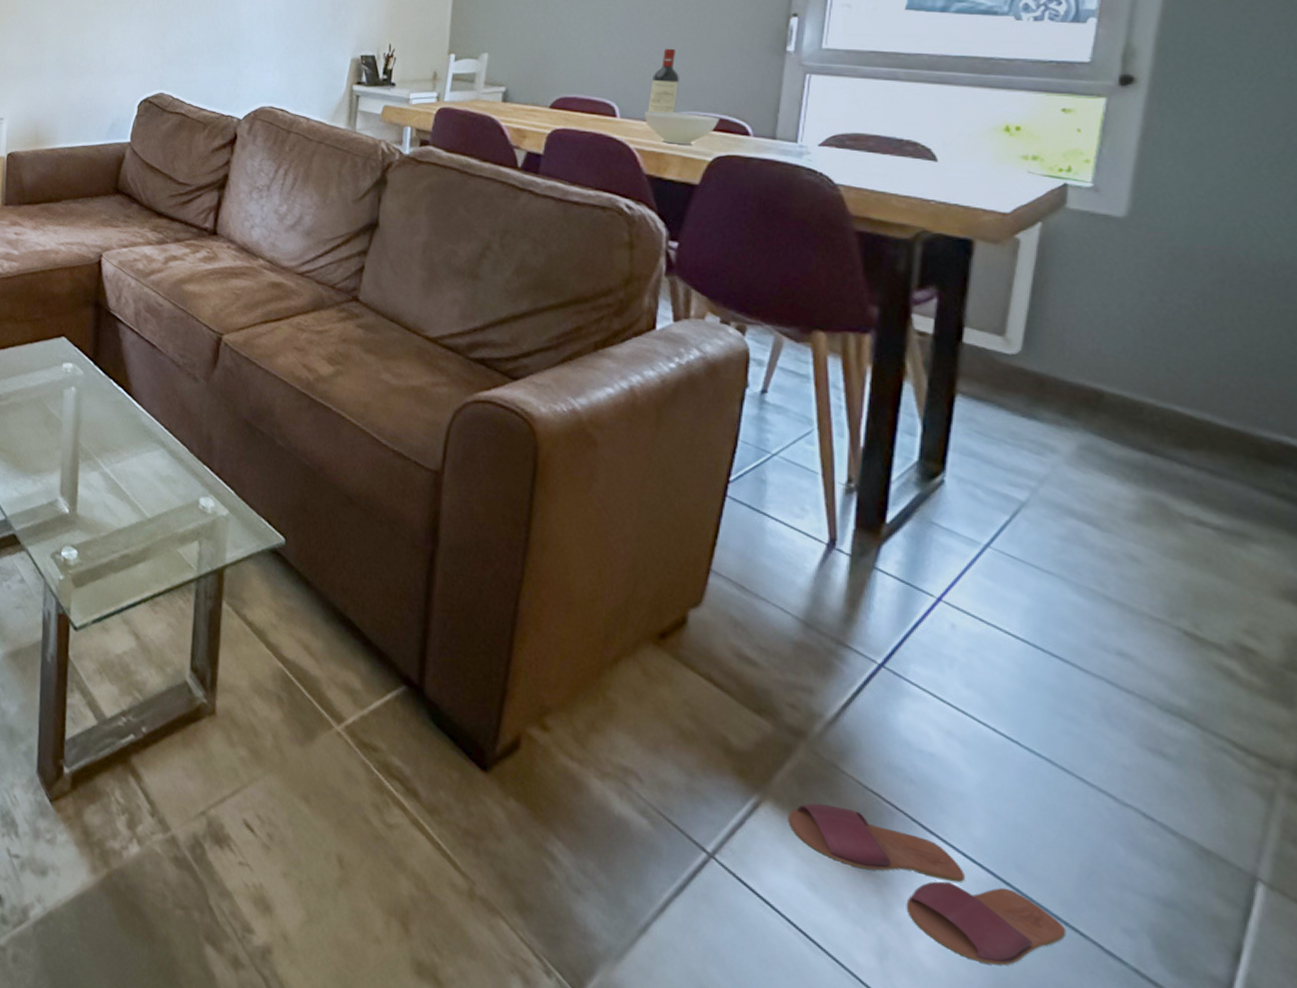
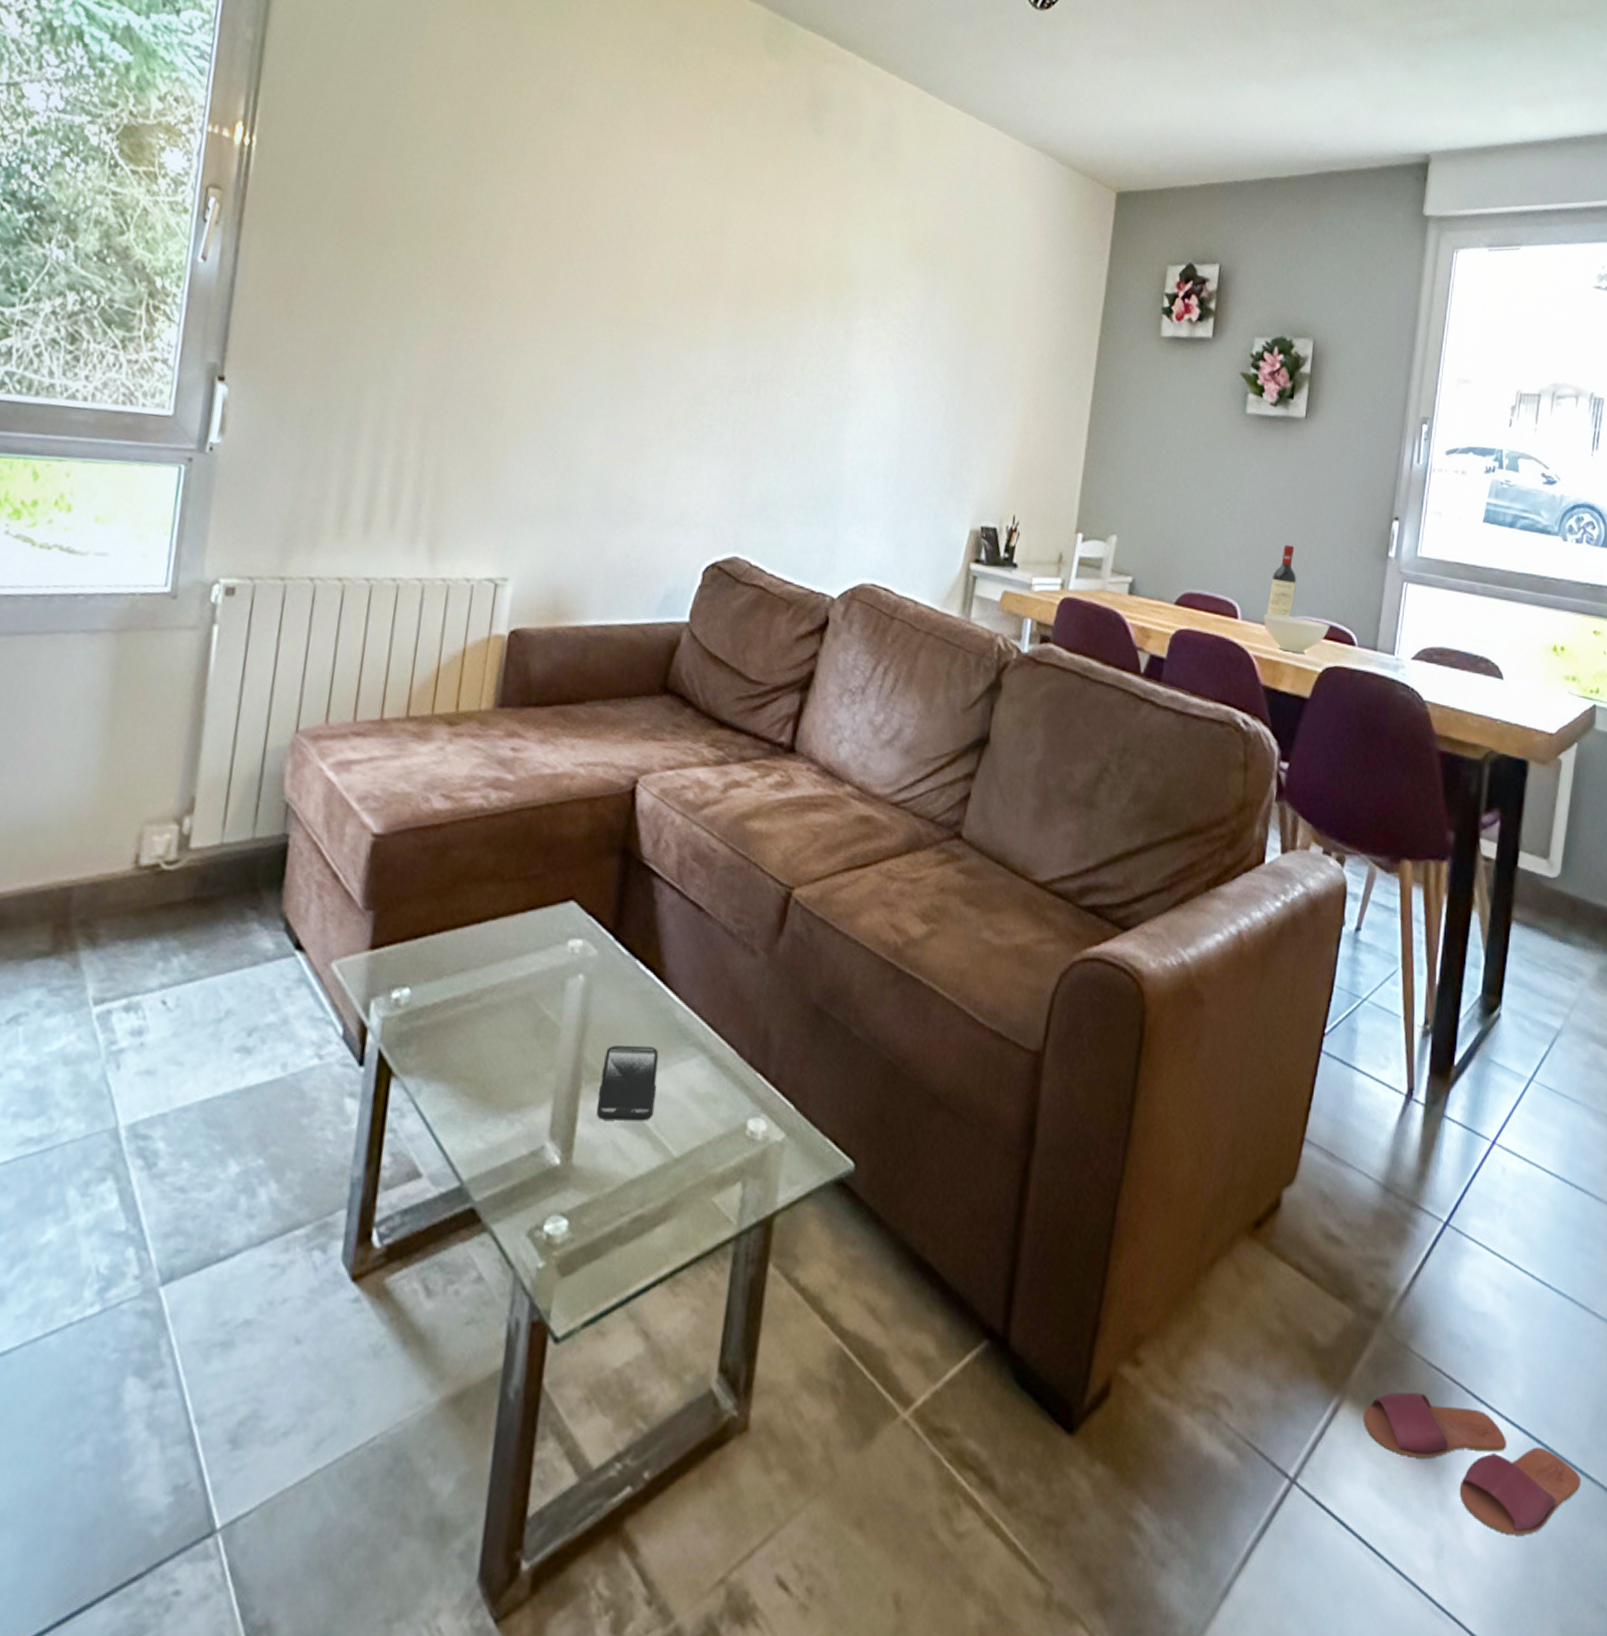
smartphone: none [91,437,131,491] -> present [597,1045,658,1121]

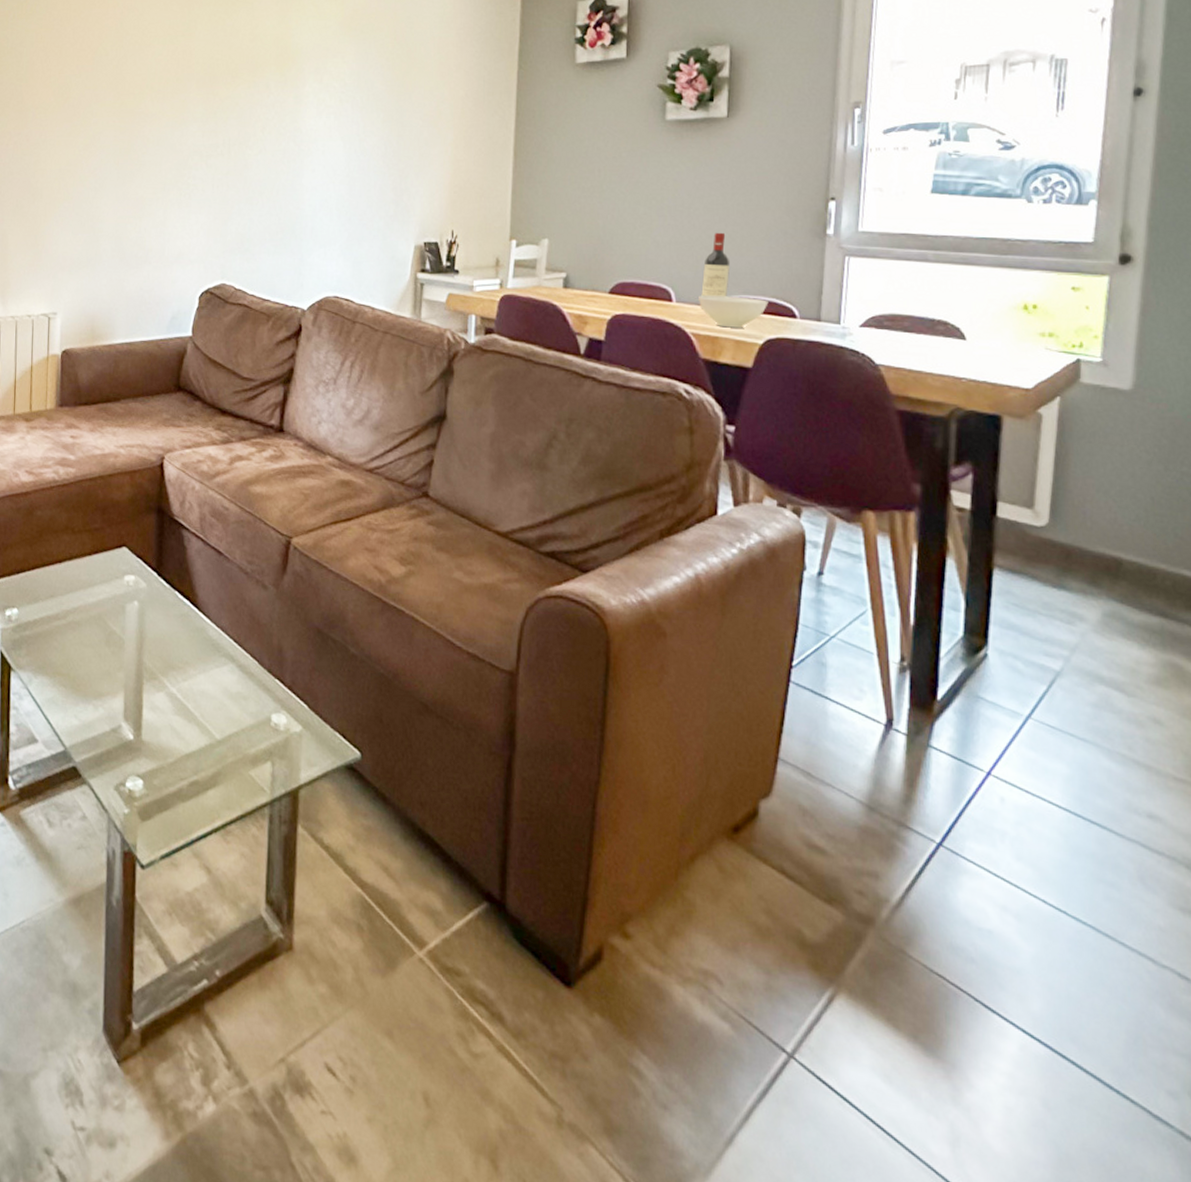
smartphone: present [597,1045,658,1121] -> none [156,654,199,711]
slippers: present [1364,1393,1581,1535] -> none [862,991,1119,1142]

